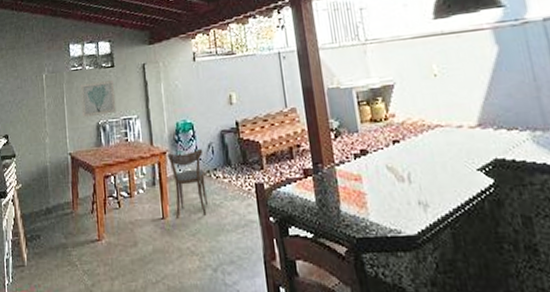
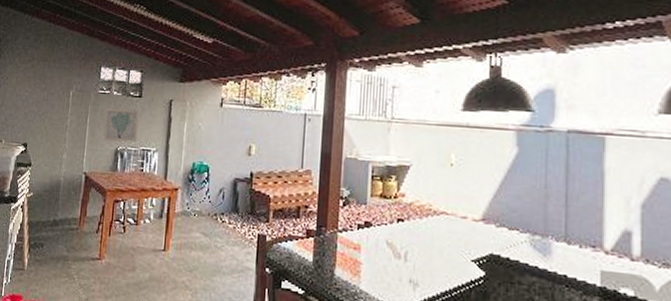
dining chair: present [167,149,208,219] -> none [177,190,214,255]

